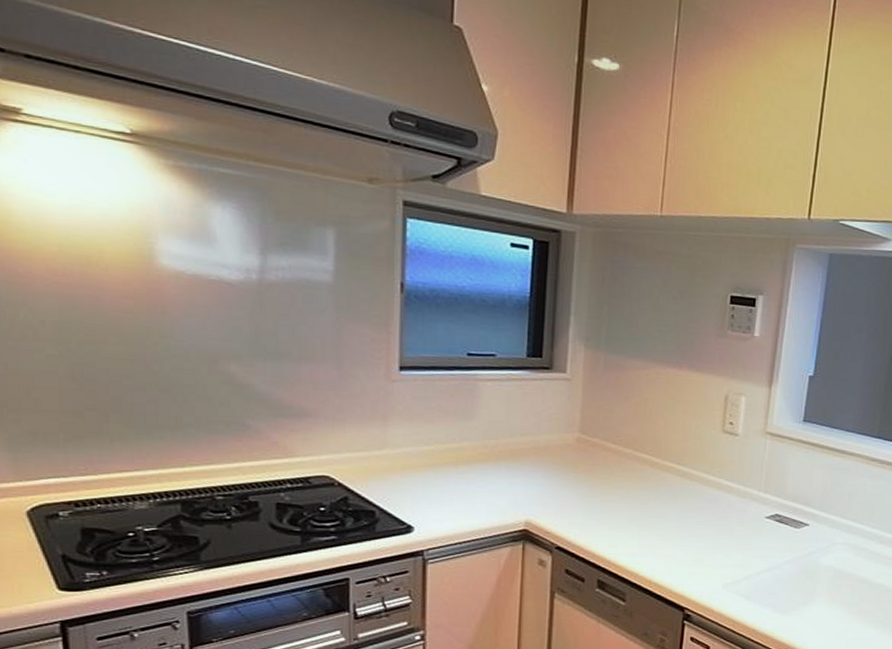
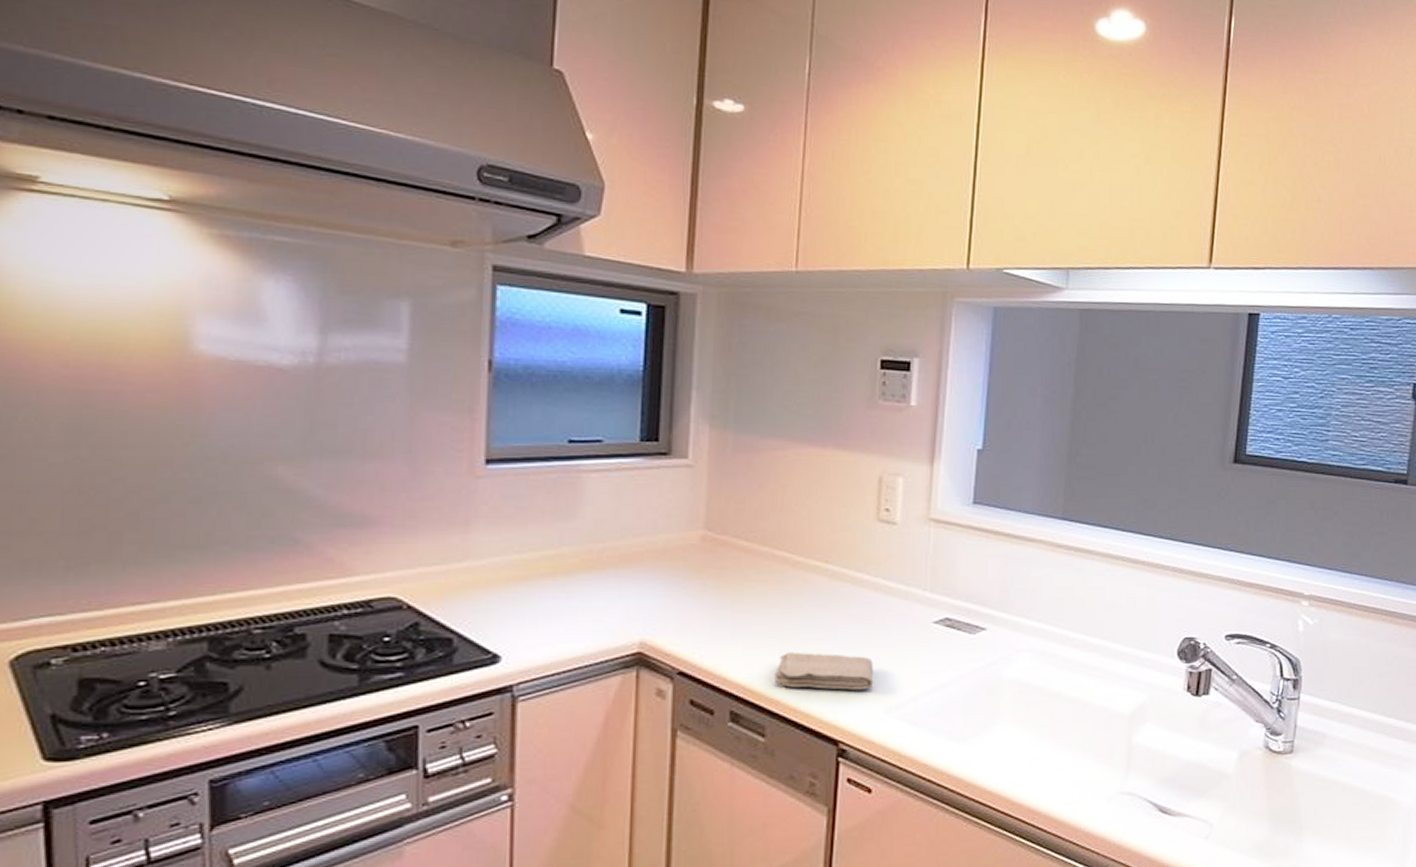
washcloth: none [634,535,715,568] -> present [775,652,874,690]

